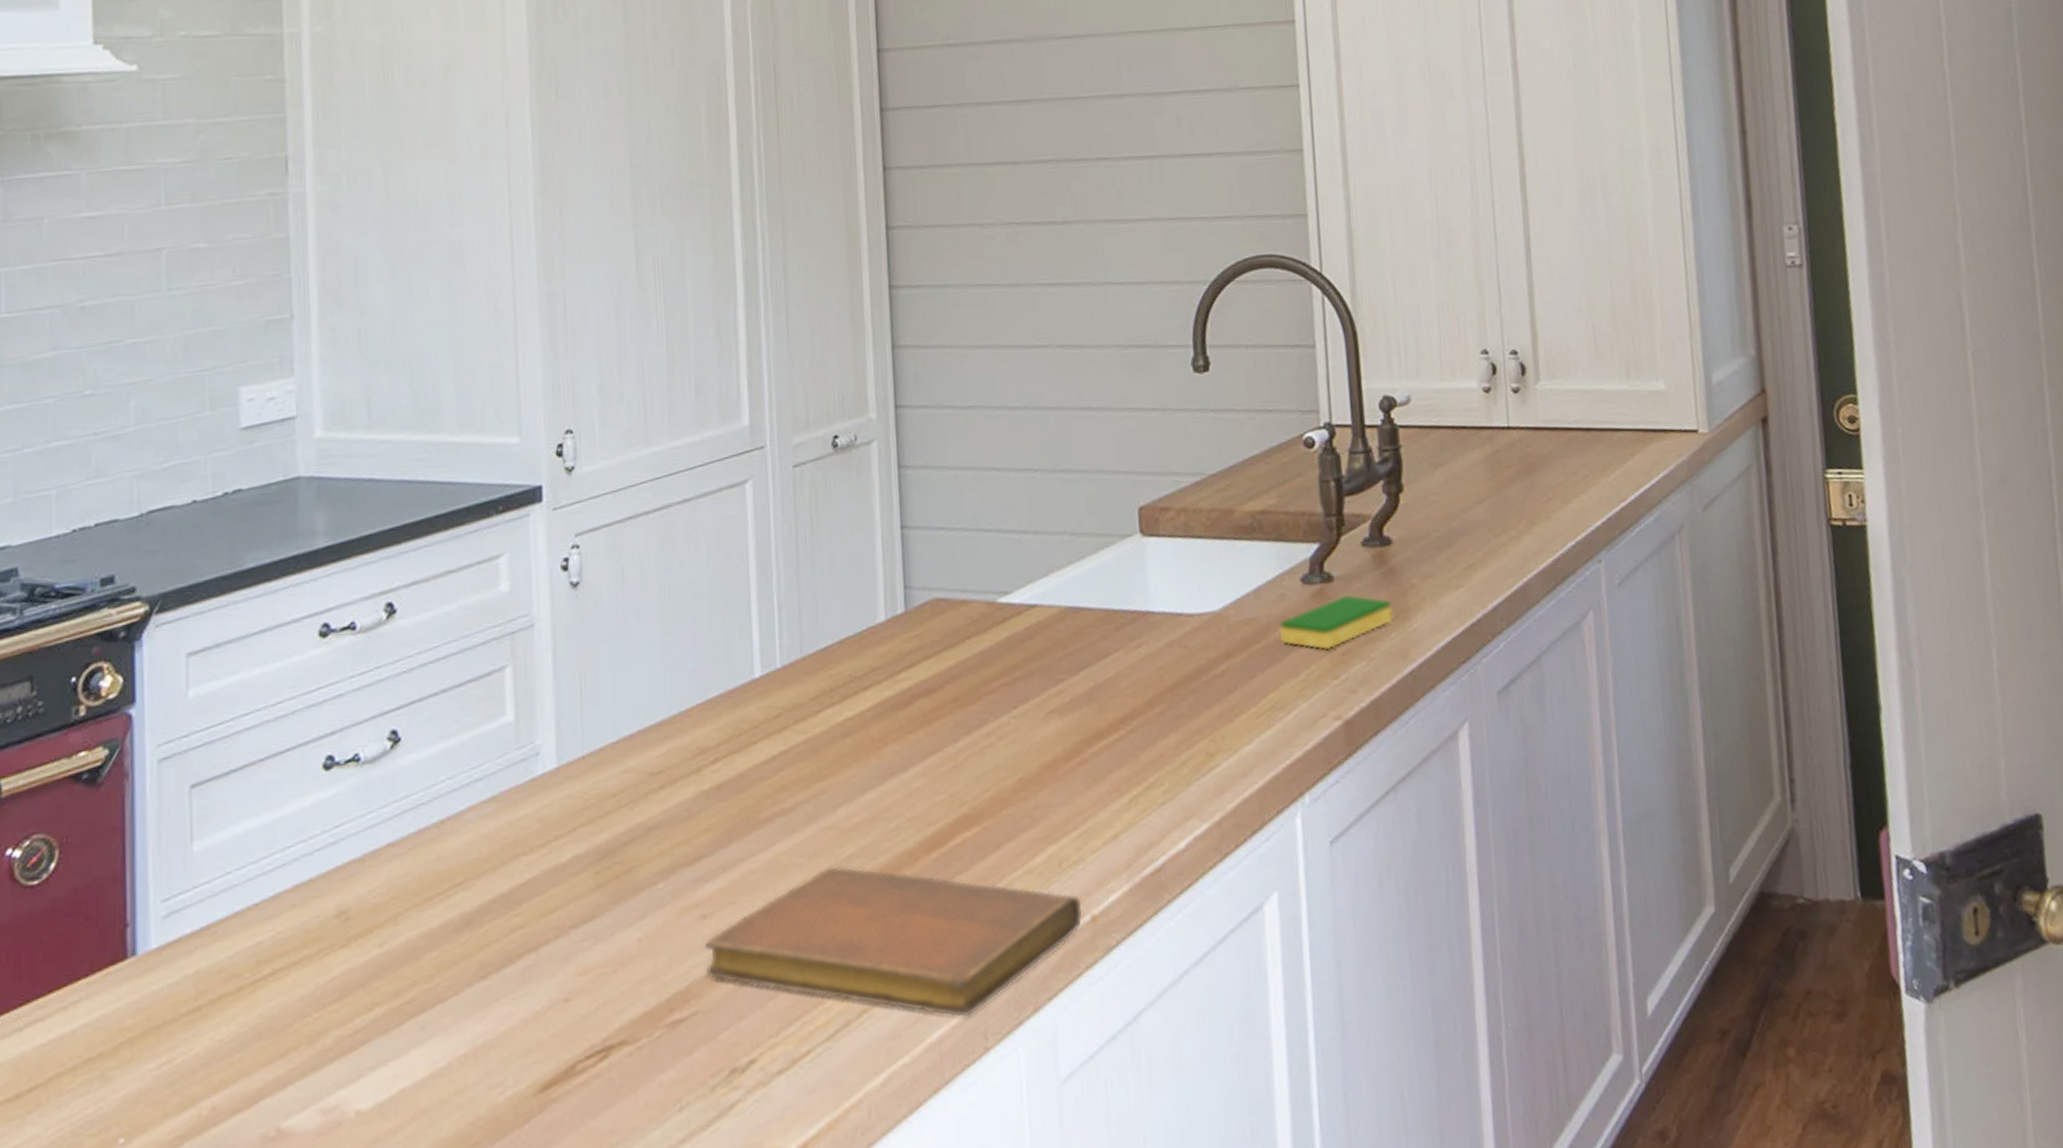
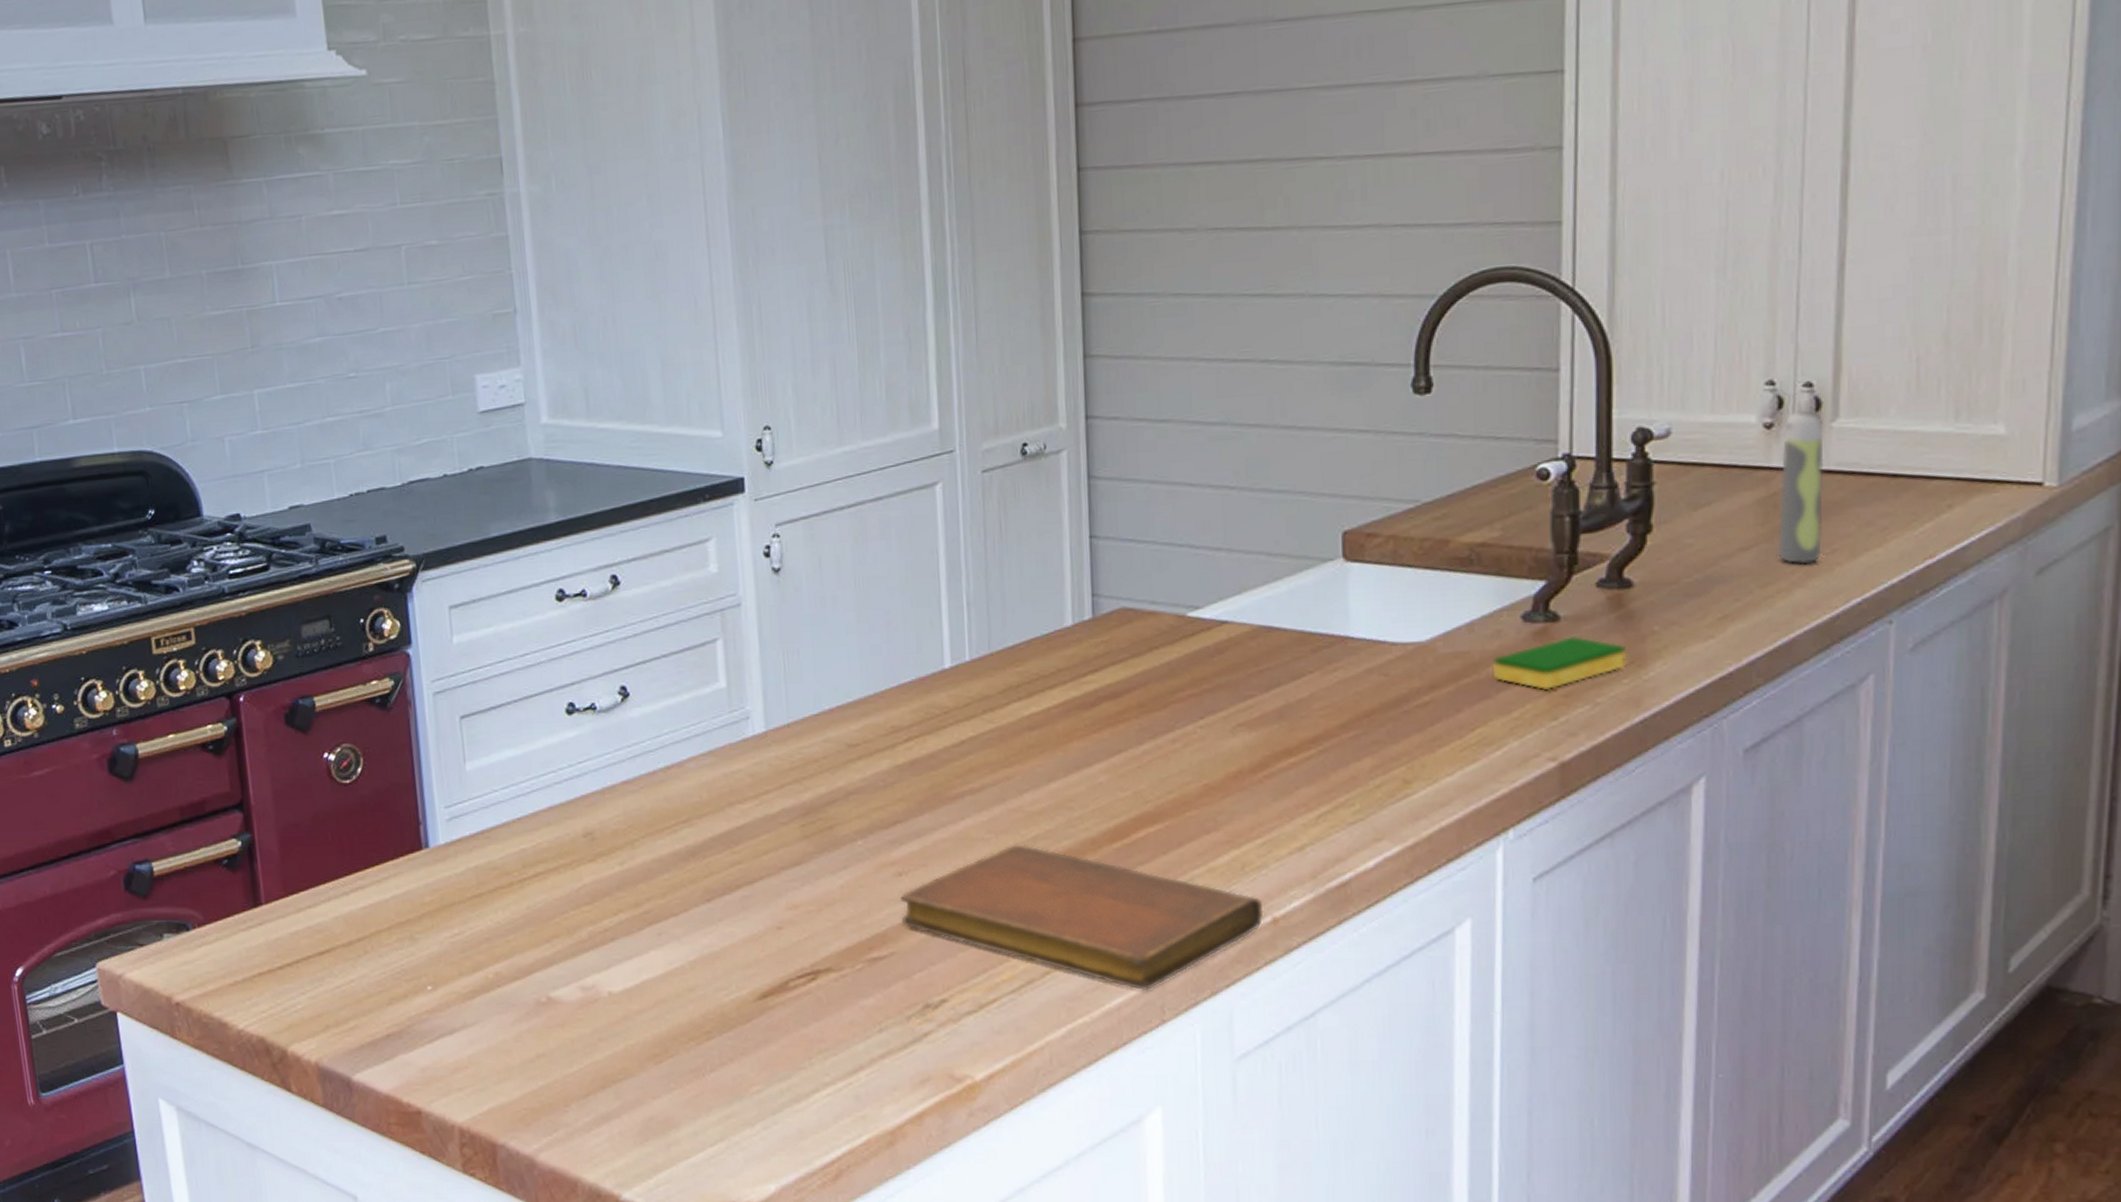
spray bottle: none [1499,374,1541,514] -> present [1777,409,1824,565]

